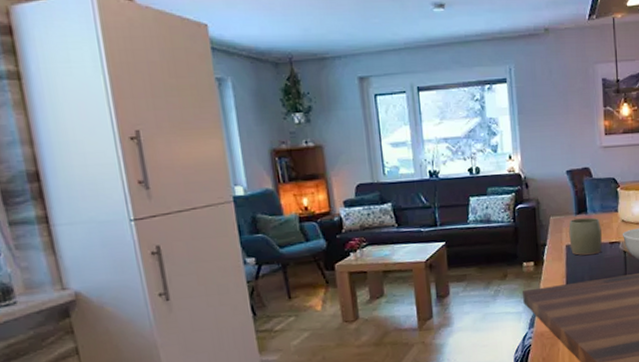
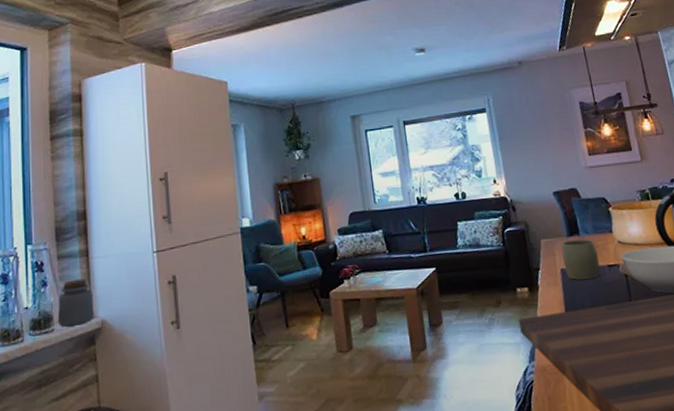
jar: none [16,247,65,299] -> present [57,278,94,327]

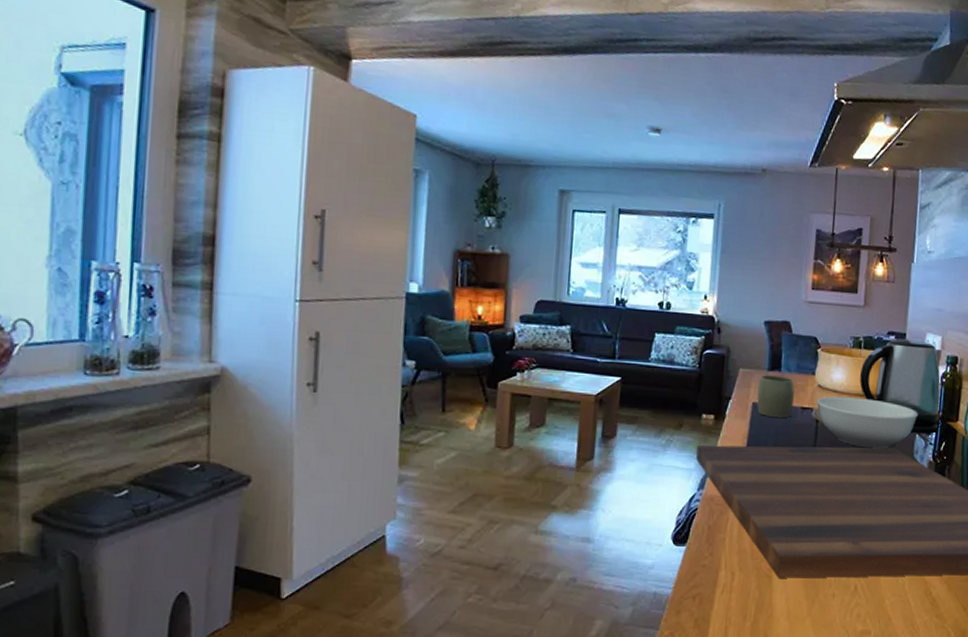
jar: present [57,278,94,327] -> none [165,314,213,368]

